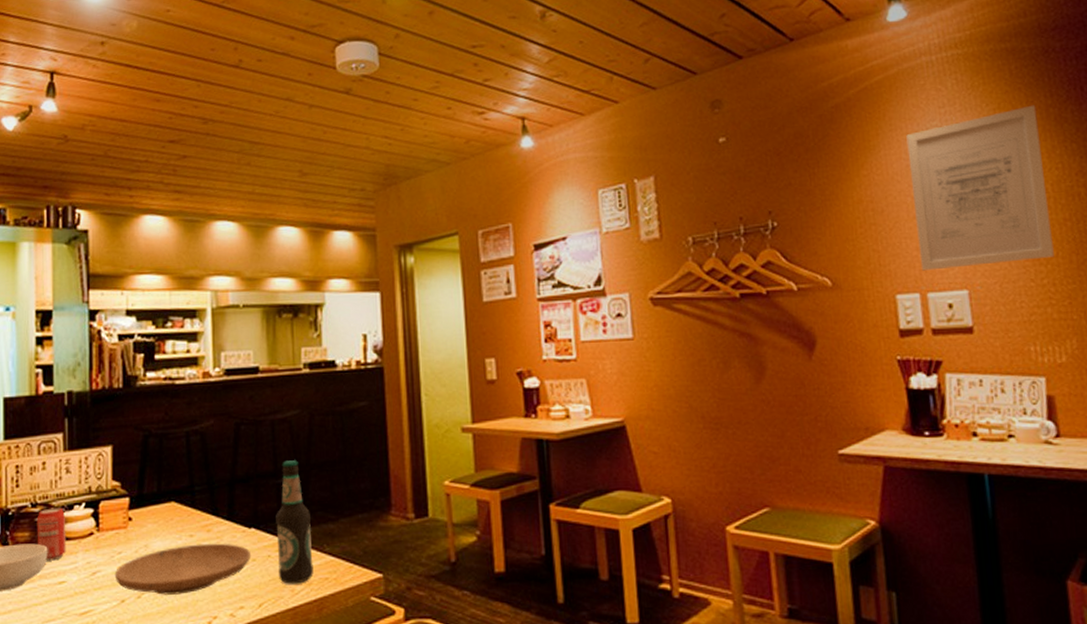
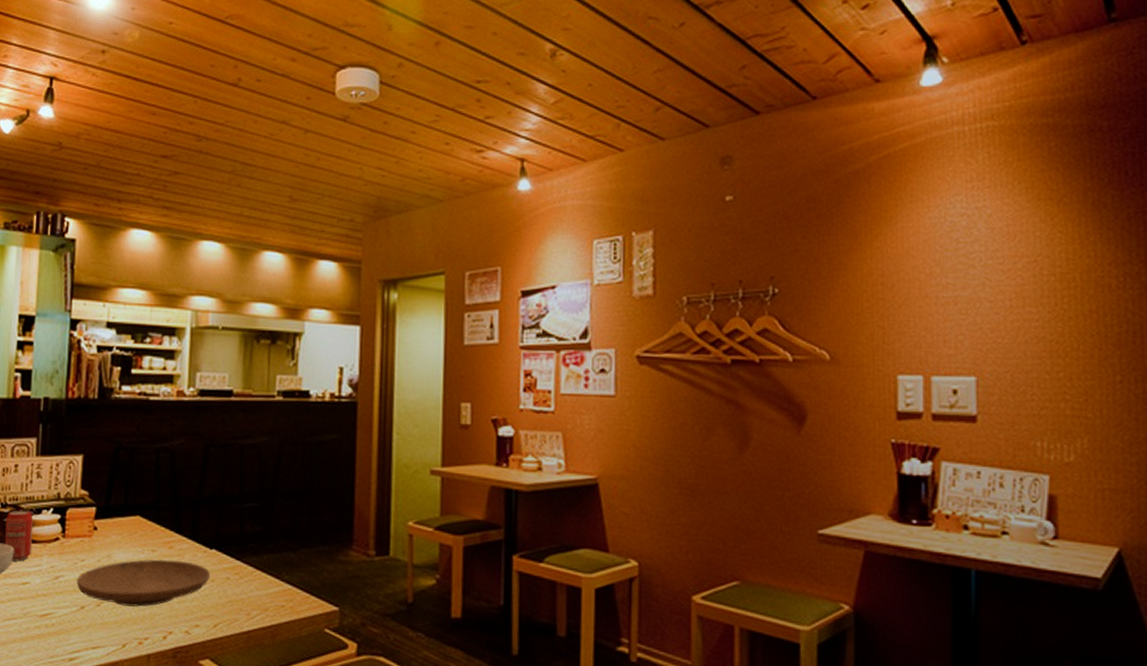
bottle: present [276,460,314,584] -> none [236,486,272,609]
wall art: present [906,105,1054,271] -> none [927,186,1074,353]

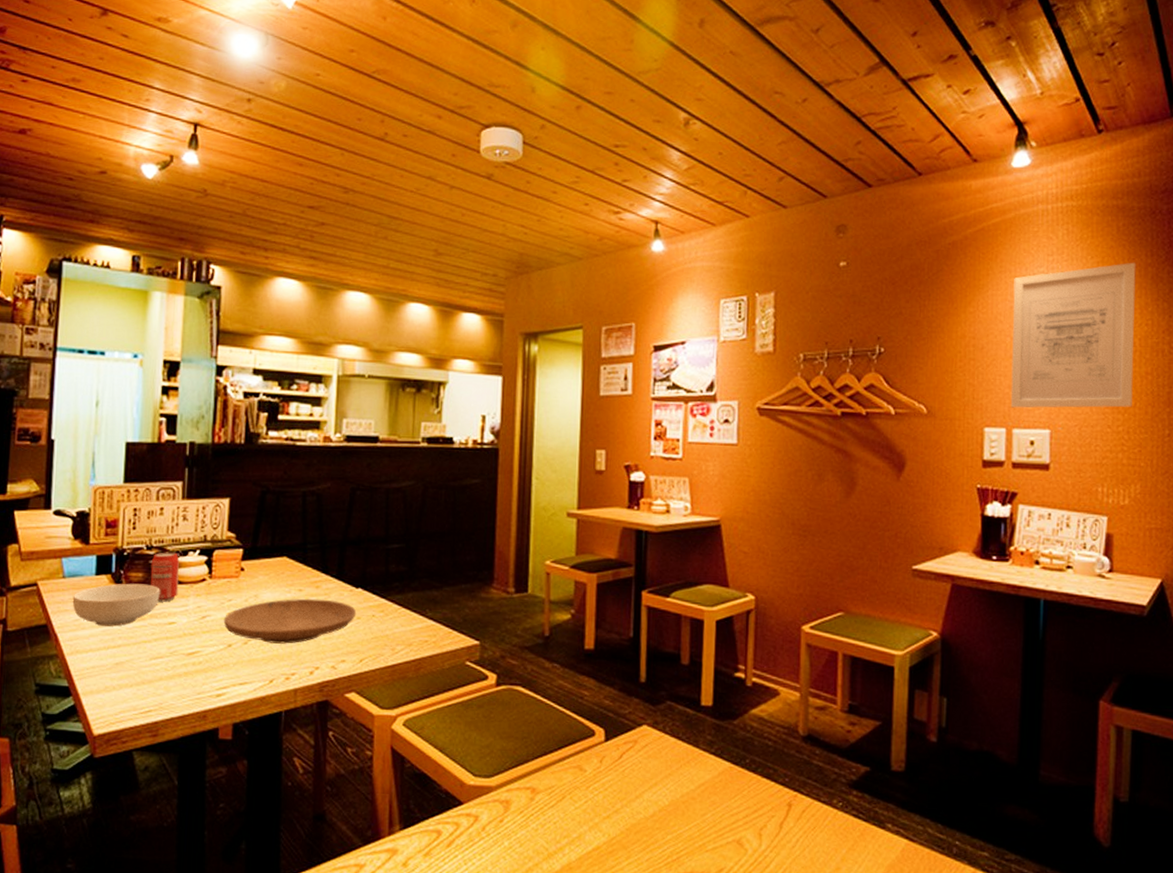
wall art: none [927,186,1074,353] -> present [1010,262,1136,408]

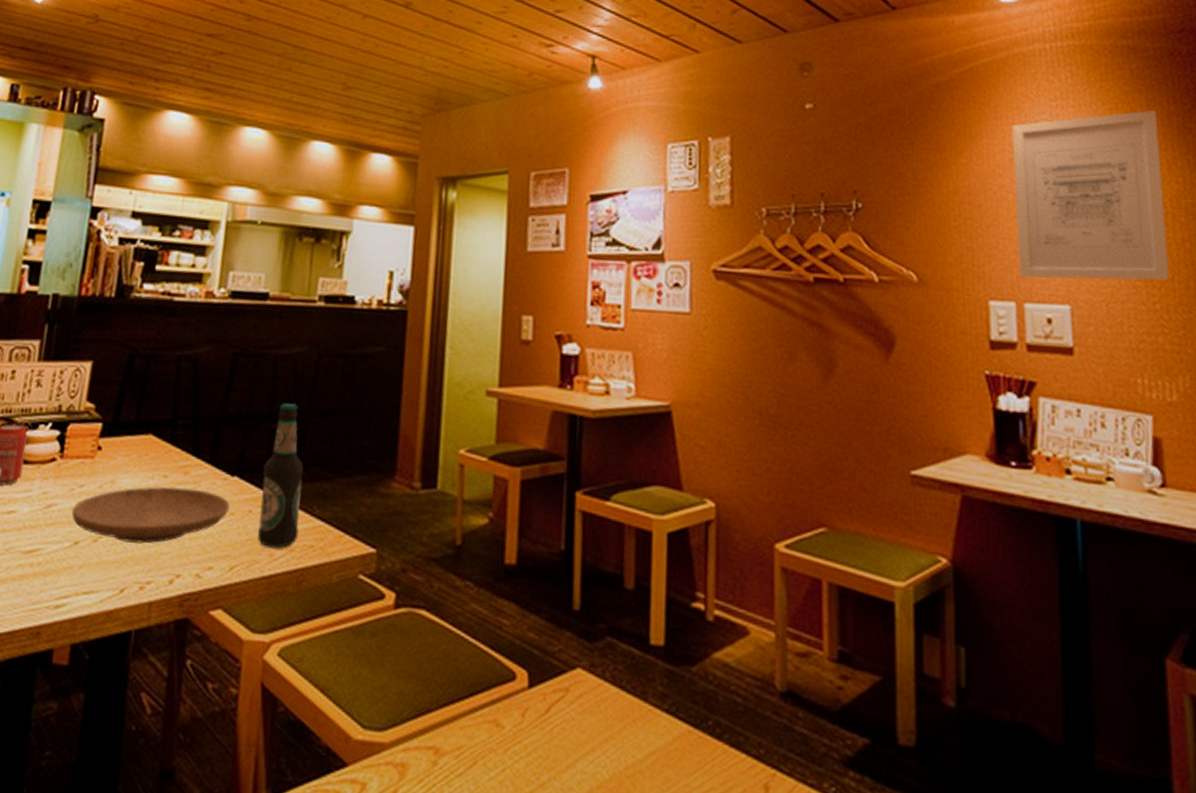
bottle: none [381,528,416,644] -> present [257,403,303,549]

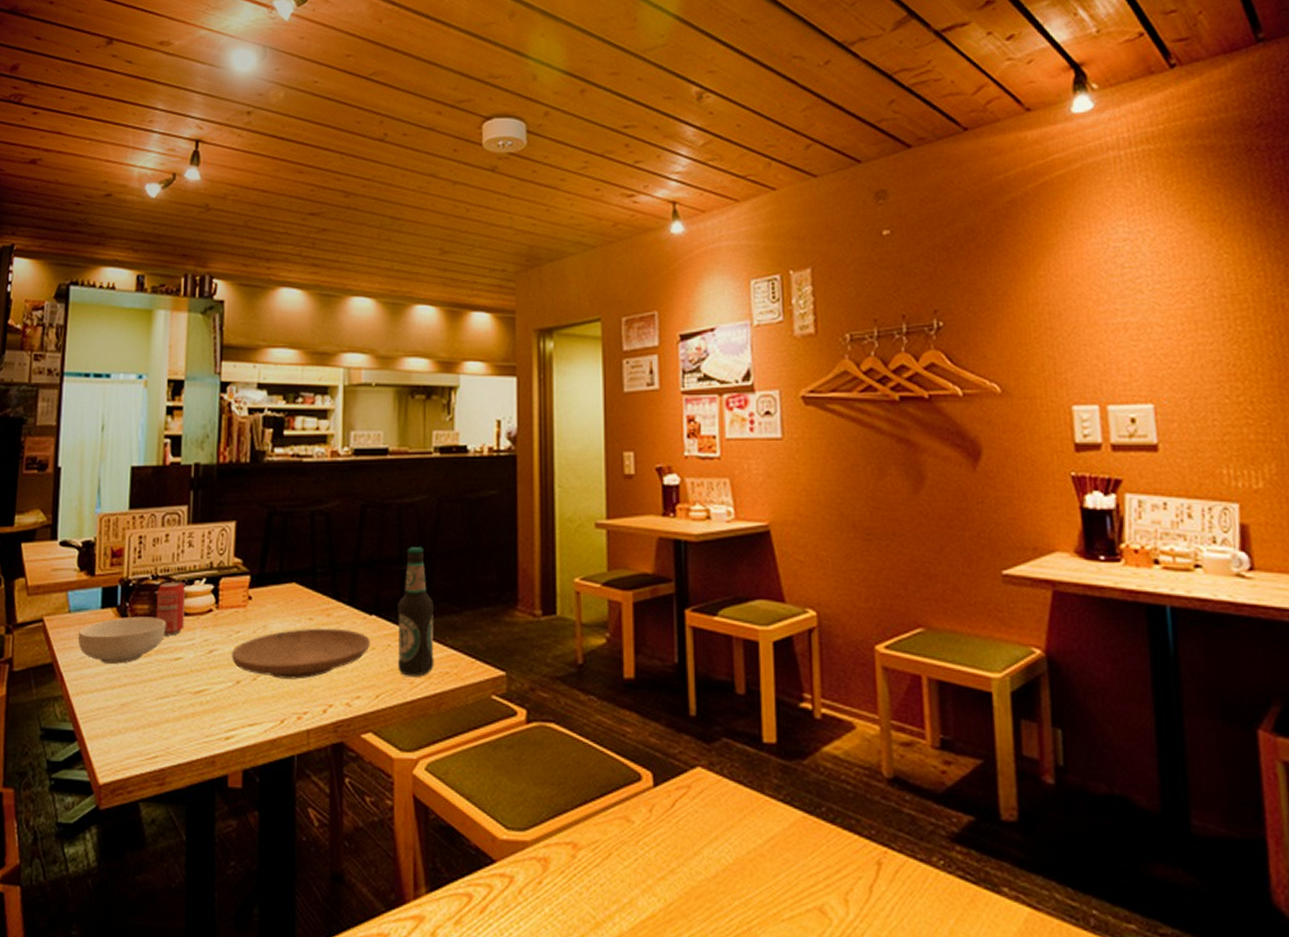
wall art: present [1012,109,1170,281] -> none [1089,207,1253,381]

